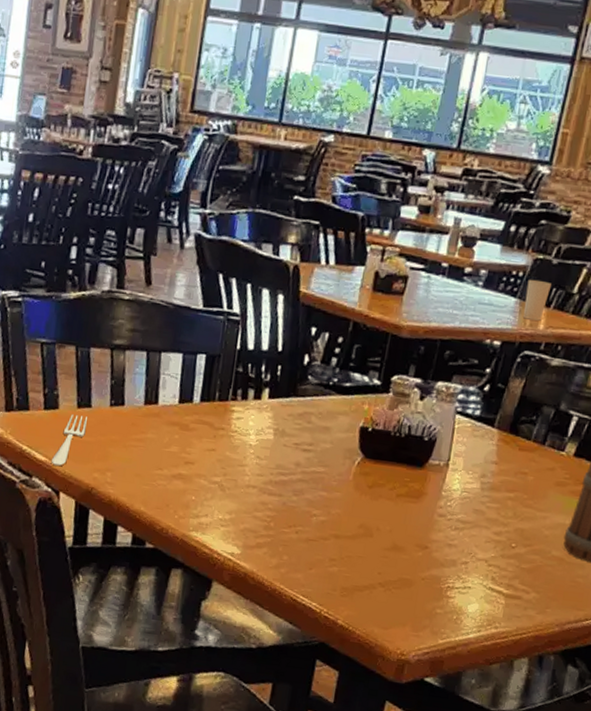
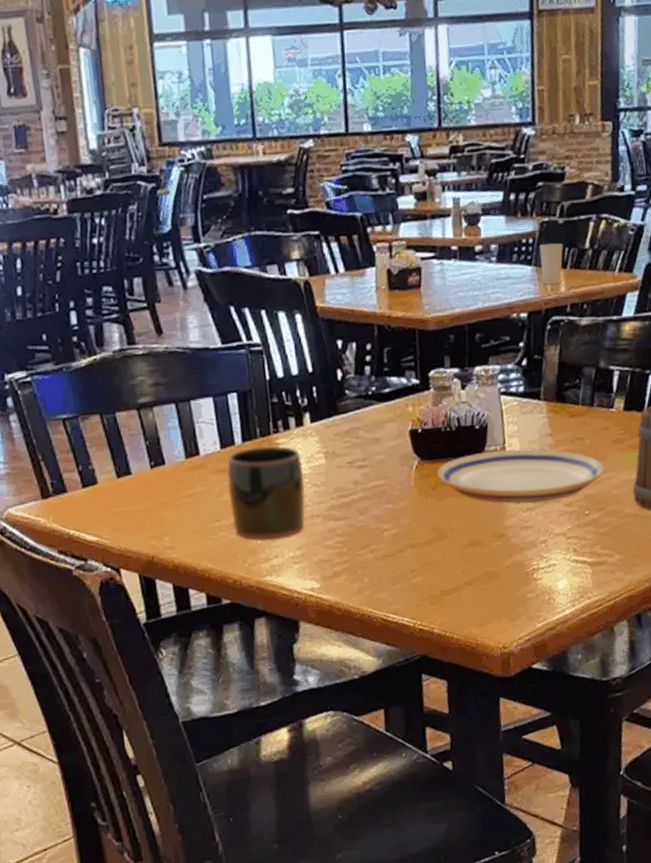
fork: present [51,413,88,467] -> none [103,485,132,544]
mug: none [173,408,252,499] -> present [227,446,305,540]
plate: none [377,463,541,526] -> present [437,449,604,503]

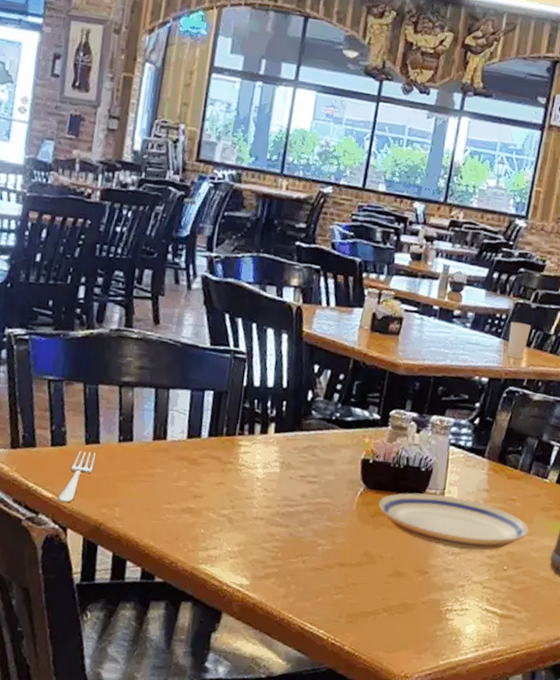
fork: none [103,485,132,544] -> present [58,450,97,503]
mug: present [227,446,305,540] -> none [182,443,259,531]

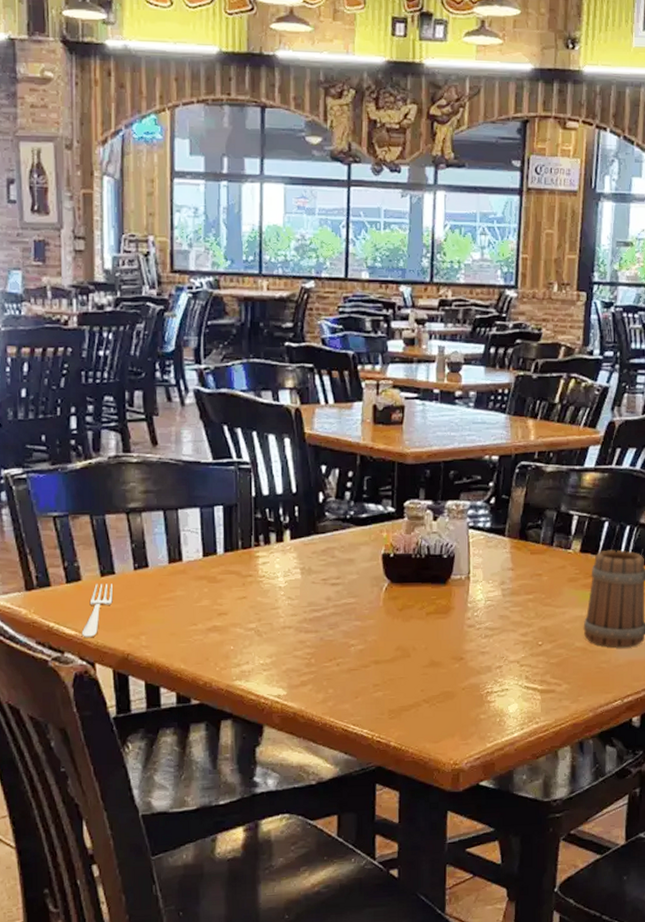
plate: present [378,493,529,550] -> none [405,580,559,631]
cup: present [506,321,531,360] -> none [513,395,535,433]

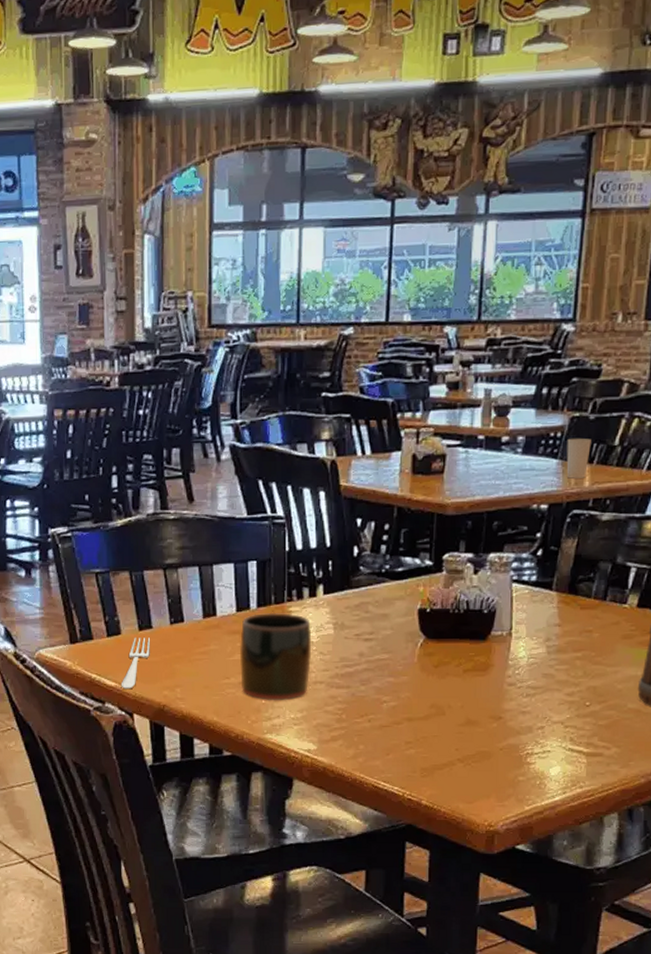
mug: none [206,557,279,646] -> present [239,612,311,700]
cup: none [513,395,535,433] -> present [566,438,591,480]

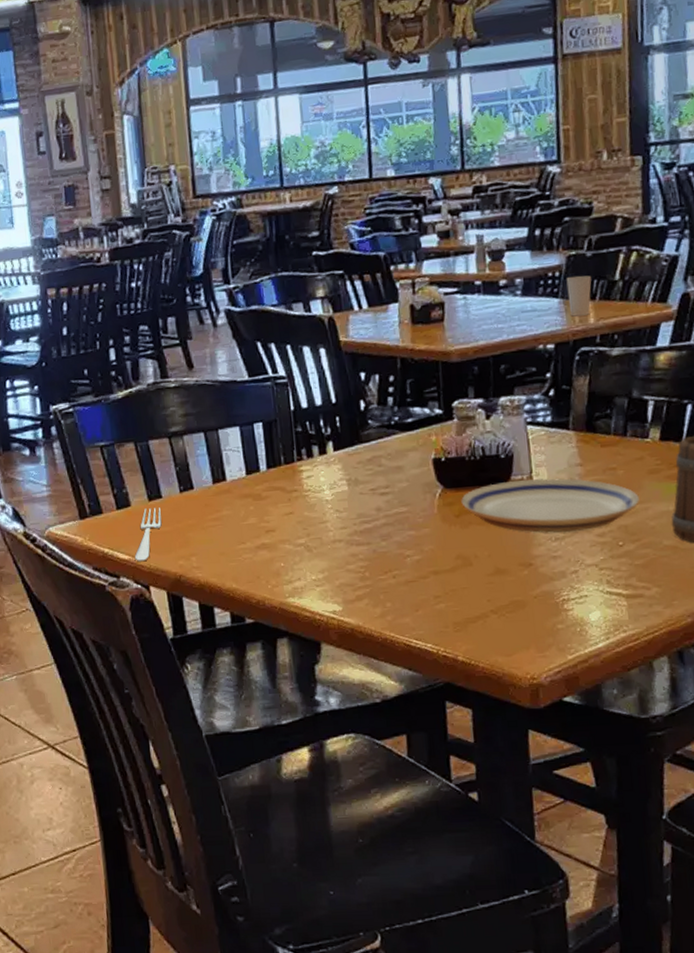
mug: present [239,612,311,700] -> none [252,472,328,563]
plate: none [441,636,610,690] -> present [461,478,639,533]

